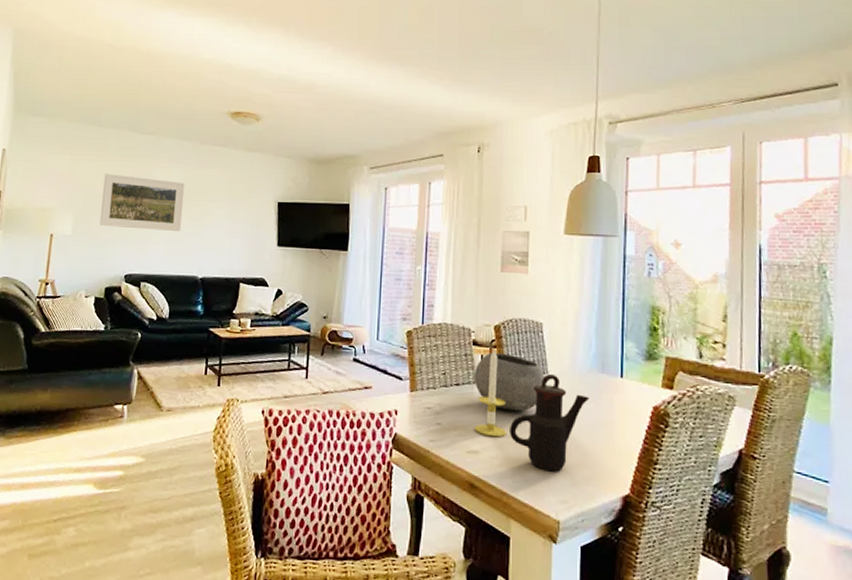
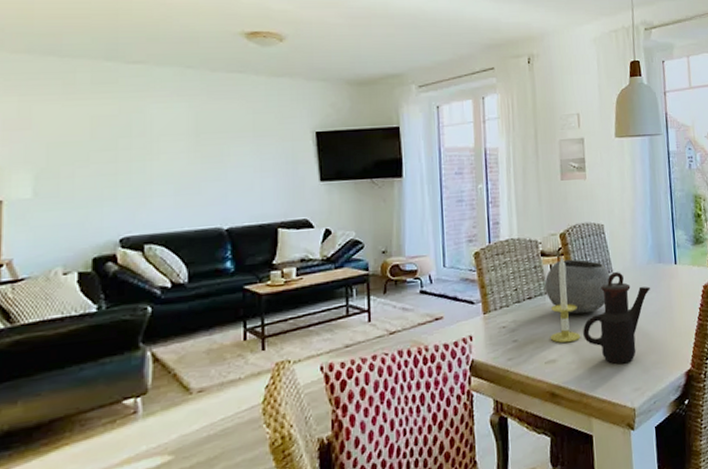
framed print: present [100,174,185,231] -> none [74,115,194,183]

